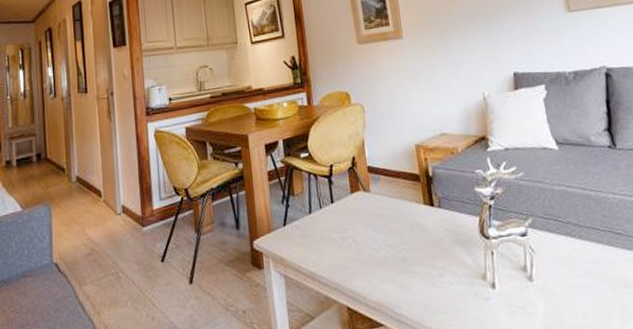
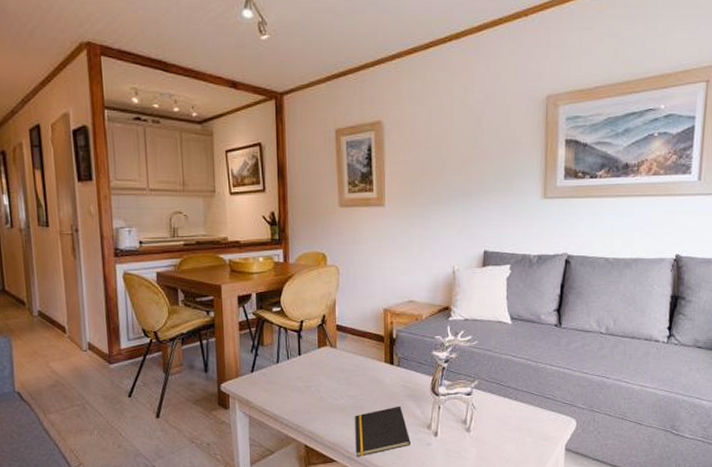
notepad: none [399,253,466,319] -> present [355,405,410,457]

